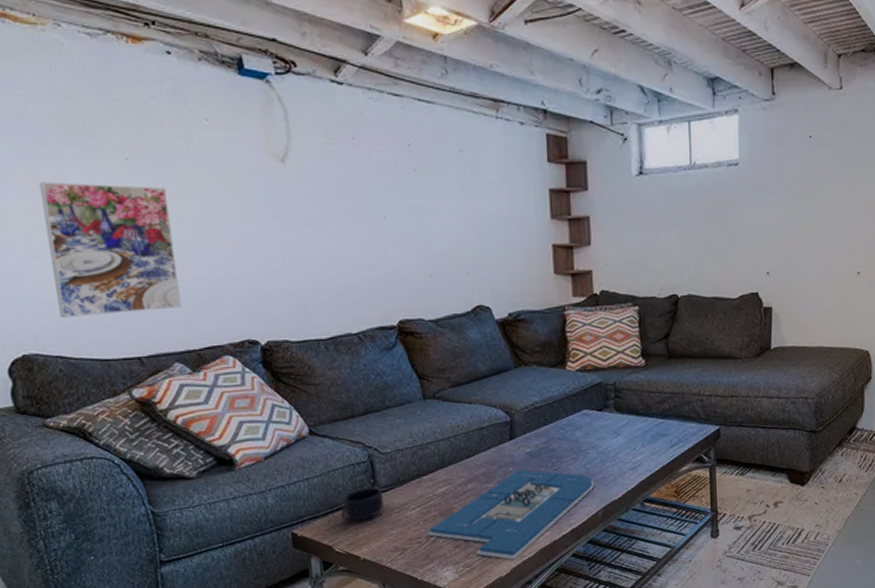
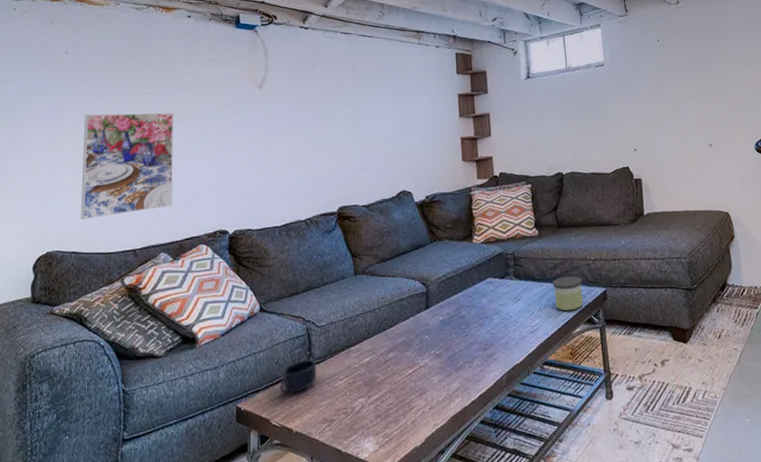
board game: present [427,469,595,560] -> none [353,336,499,429]
candle: none [659,412,693,449] -> present [553,276,583,311]

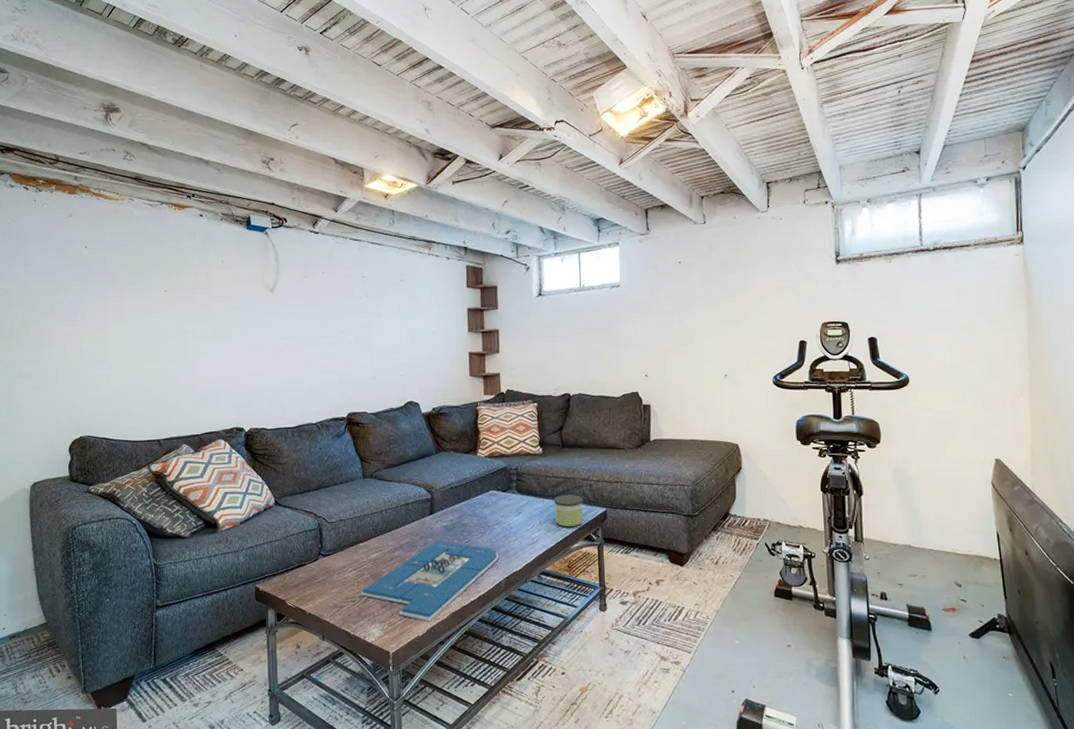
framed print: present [80,112,174,219] -> none [106,309,192,408]
mug: present [280,360,317,394] -> none [294,552,328,580]
board game: none [353,336,499,429] -> present [360,540,499,621]

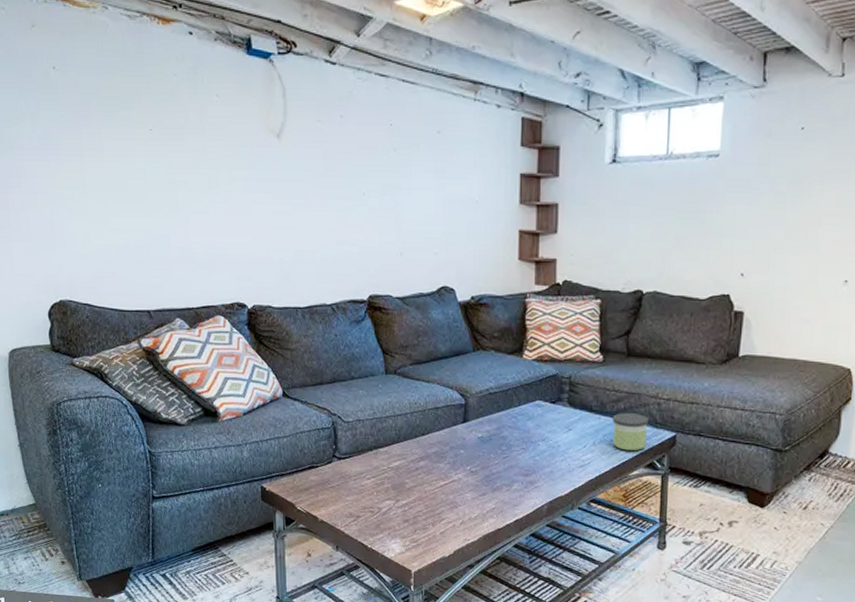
board game: present [360,540,499,621] -> none [380,453,542,542]

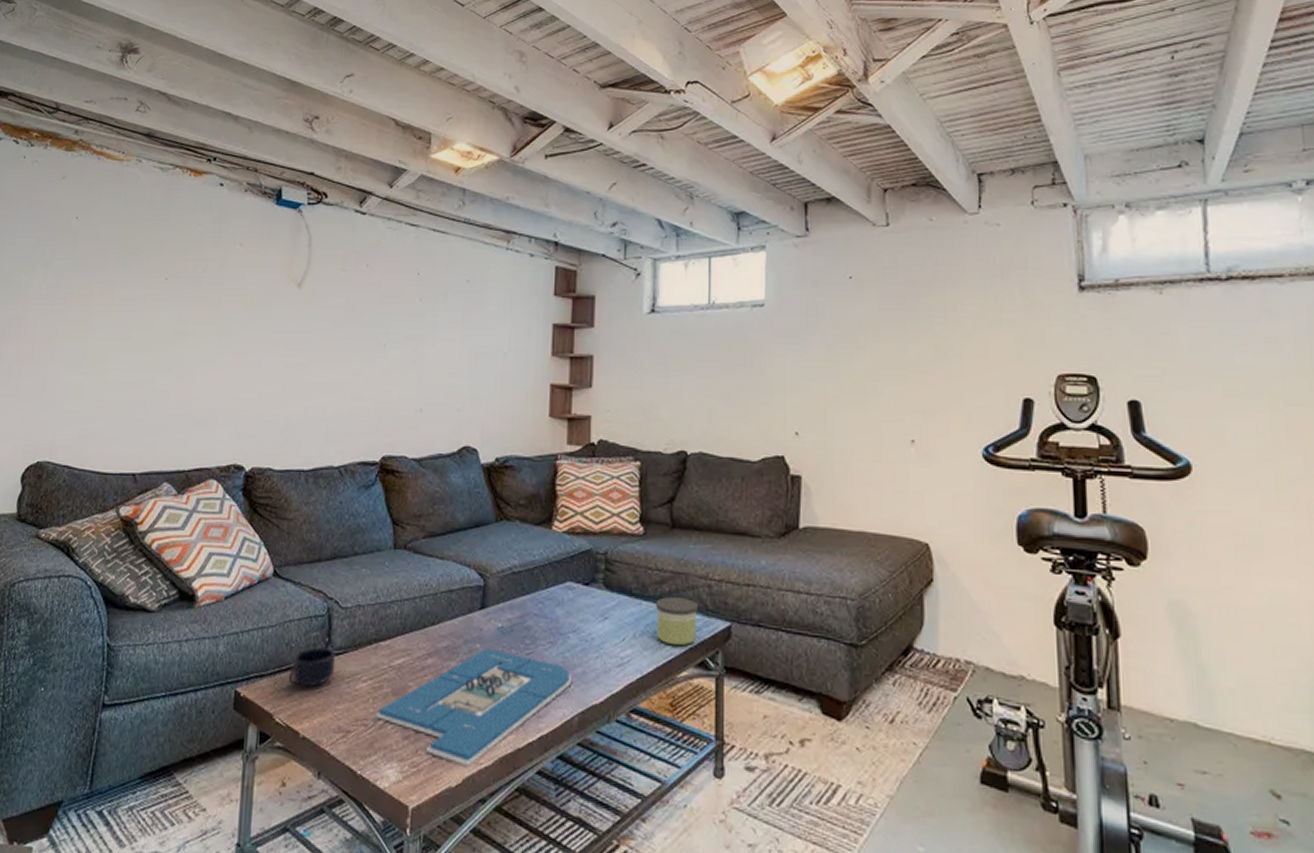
mug: none [305,453,343,483] -> present [289,648,336,686]
board game: none [380,453,542,542] -> present [375,647,573,767]

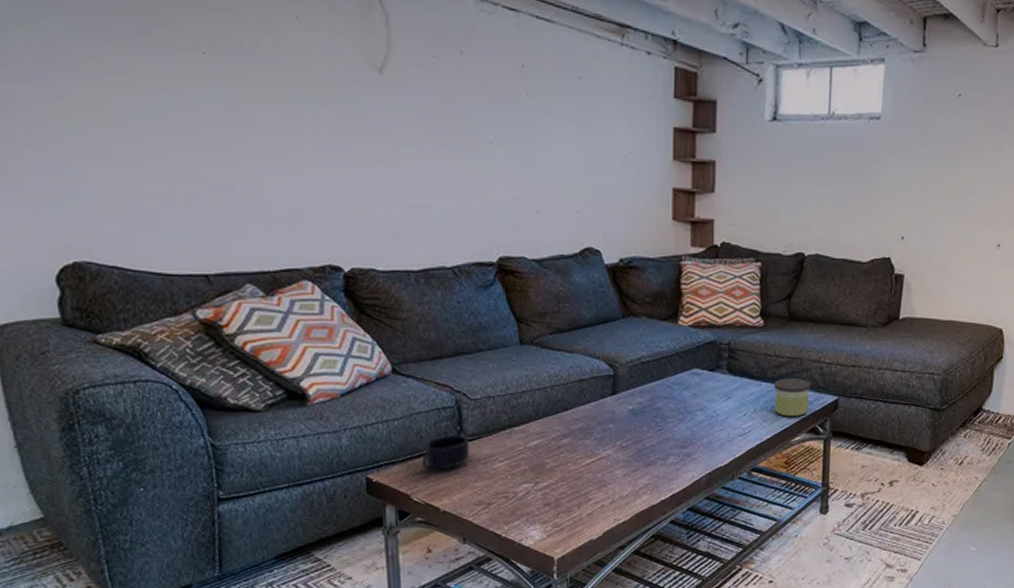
board game: present [375,647,573,767] -> none [515,427,700,523]

